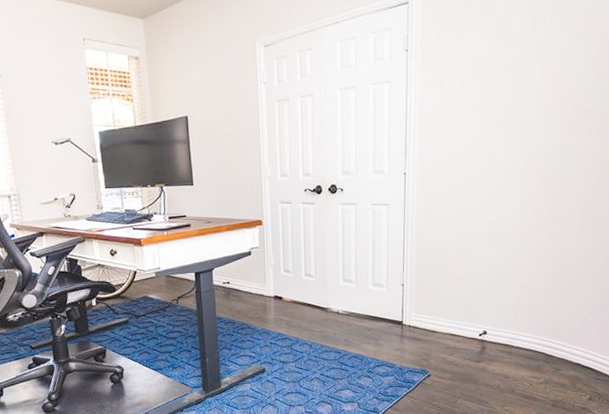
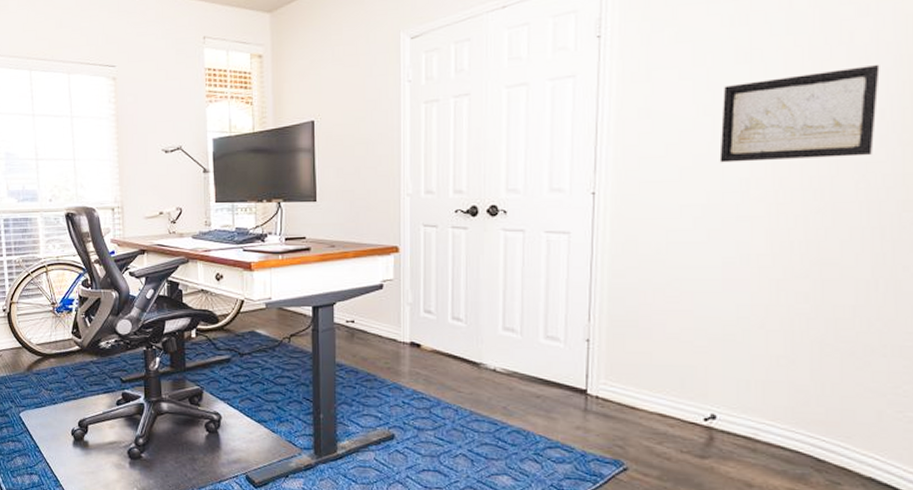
wall art: none [489,77,588,149] -> present [719,64,880,163]

